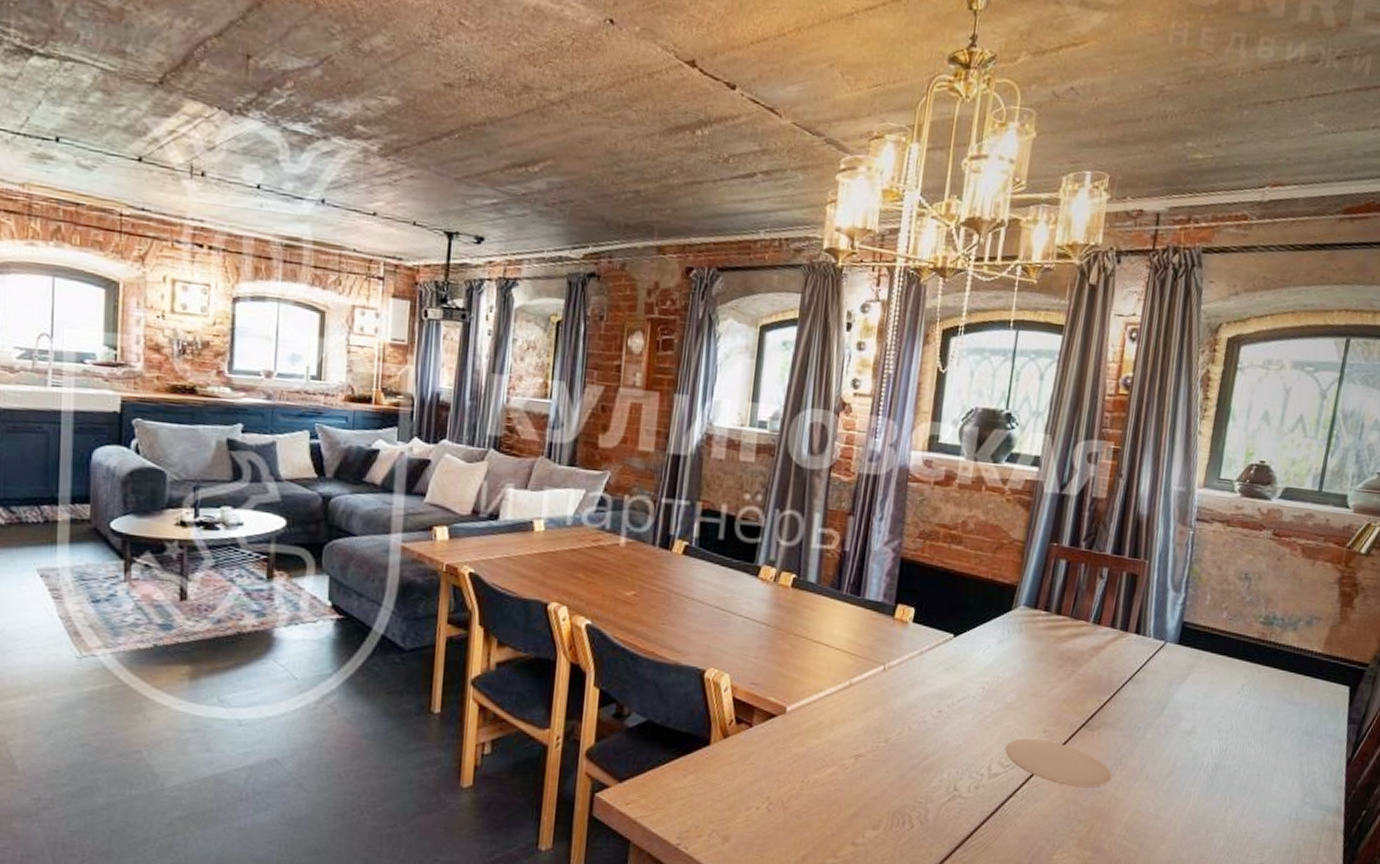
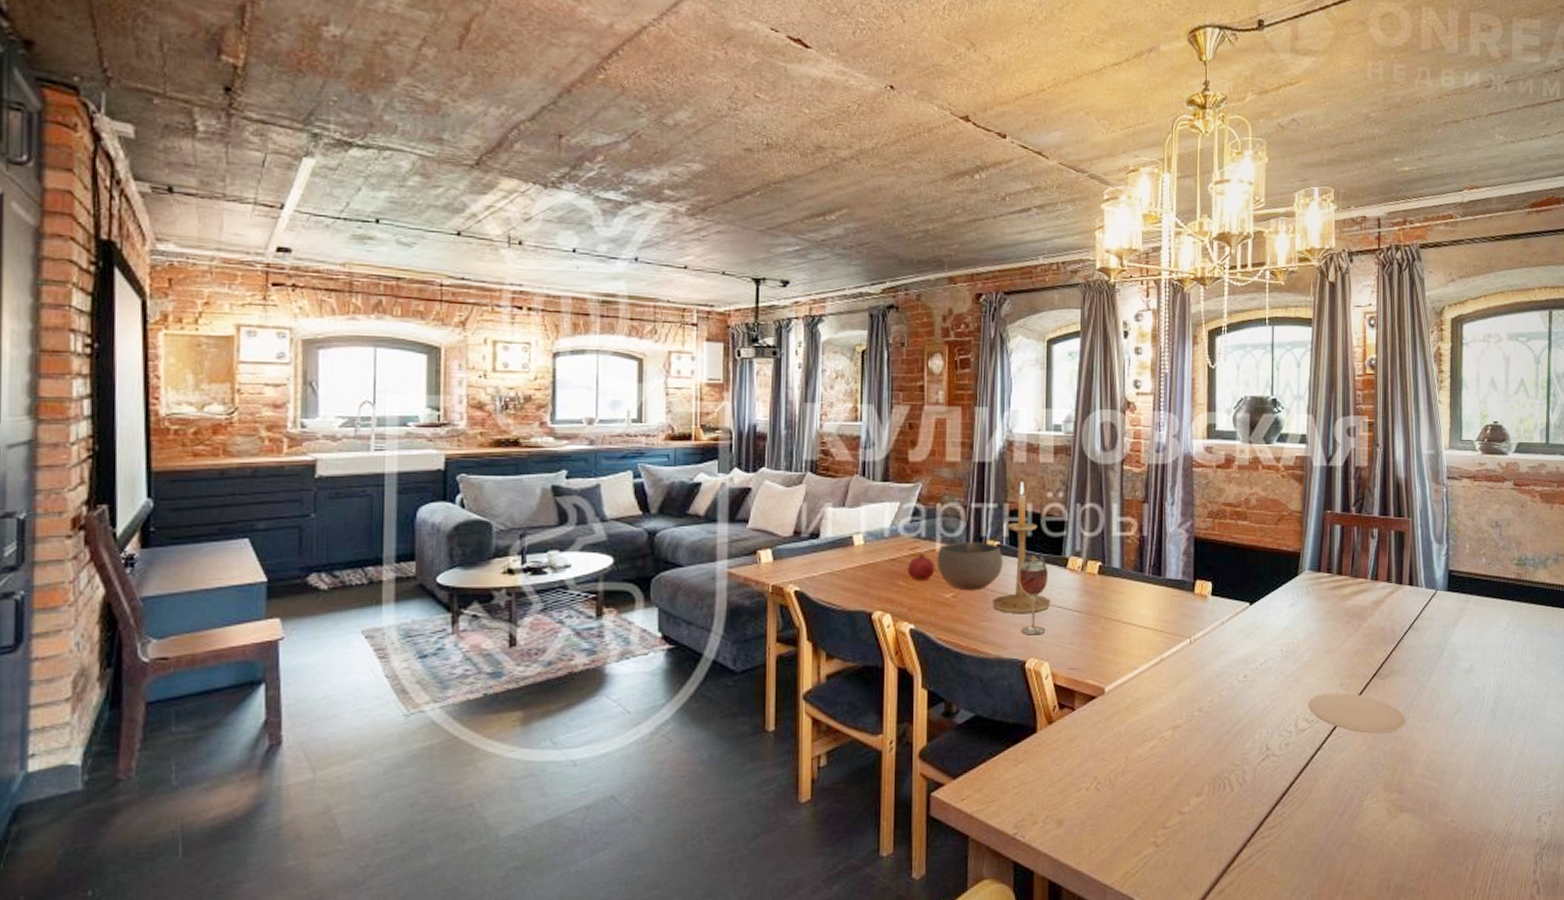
fruit: none [588,546,618,576] -> present [907,554,935,581]
bowl: none [619,538,691,591] -> present [937,542,1003,591]
candlestick: none [675,480,738,621] -> present [993,482,1051,614]
wineglass: none [703,560,738,645] -> present [1019,556,1048,635]

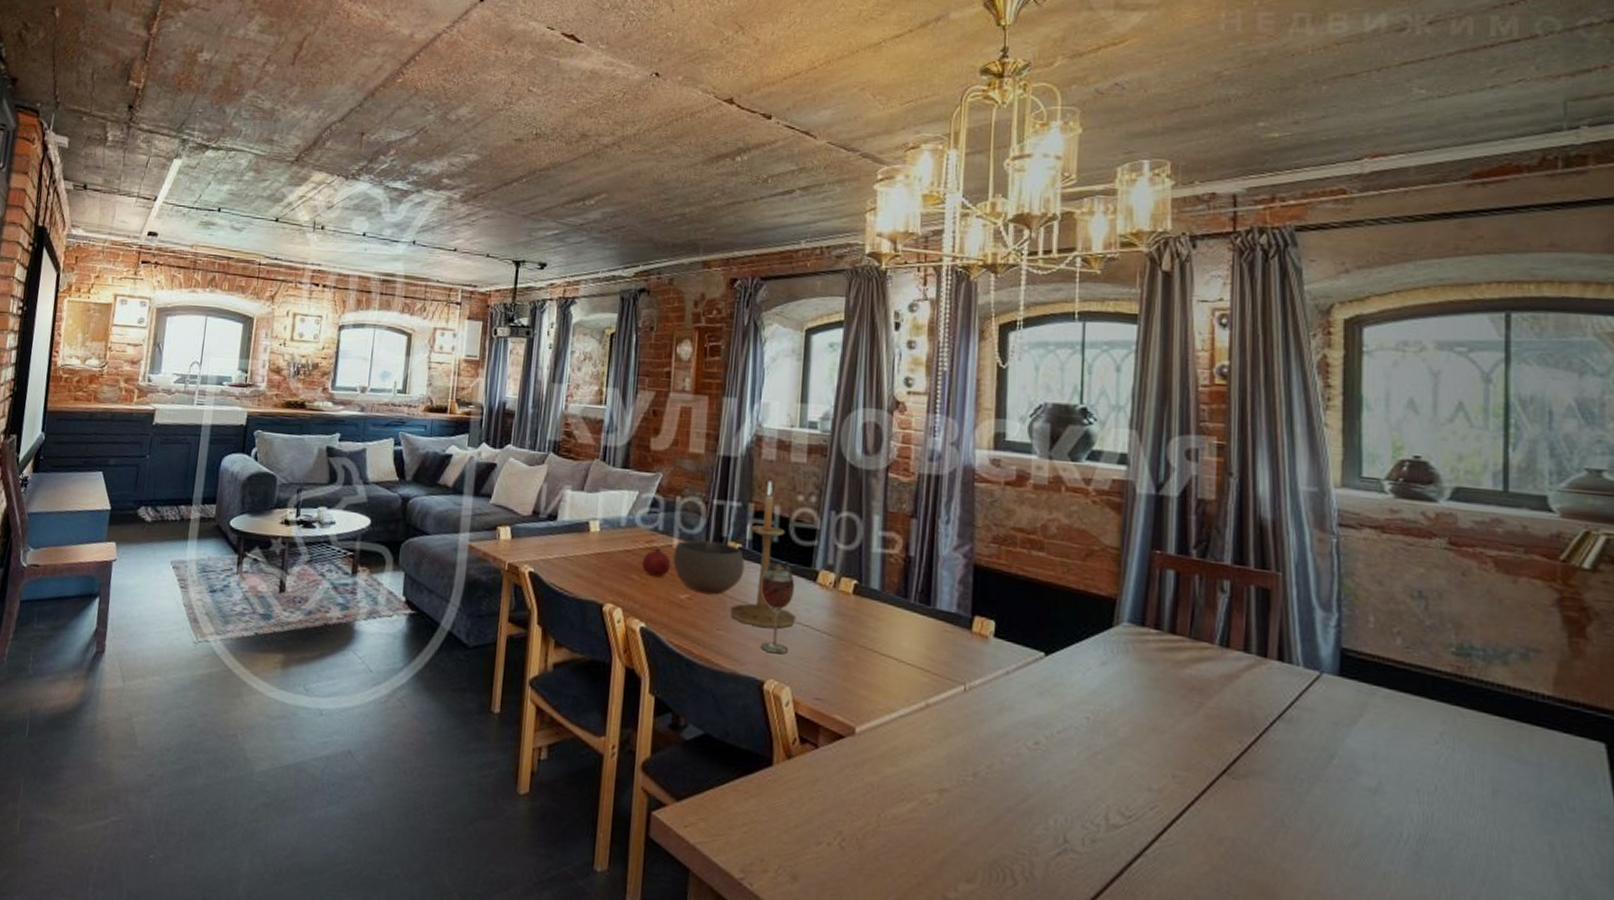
plate: present [1308,692,1406,734] -> none [1124,783,1272,855]

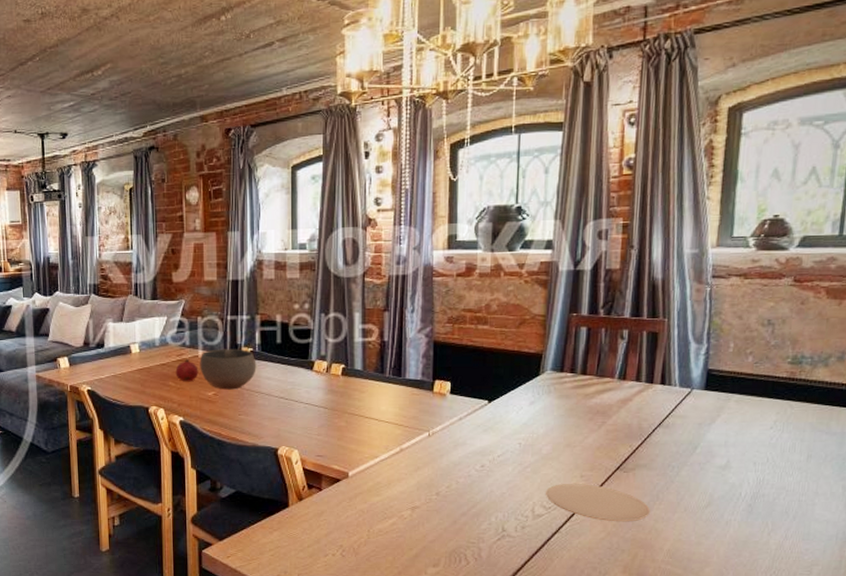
candlestick: present [730,481,796,629] -> none [248,296,299,410]
wineglass: present [760,563,795,655] -> none [270,360,296,427]
plate: none [1124,783,1272,855] -> present [546,483,650,522]

